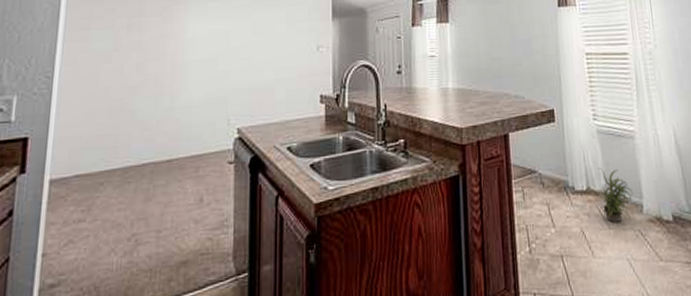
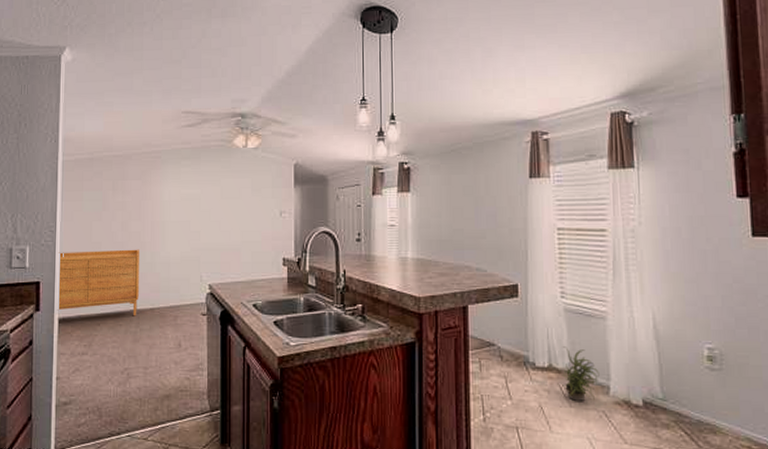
sideboard: none [48,93,156,171] -> present [57,249,139,316]

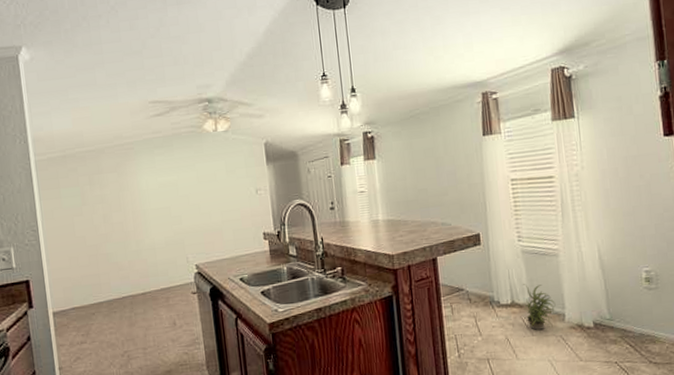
sideboard: present [57,249,139,316] -> none [43,239,130,306]

